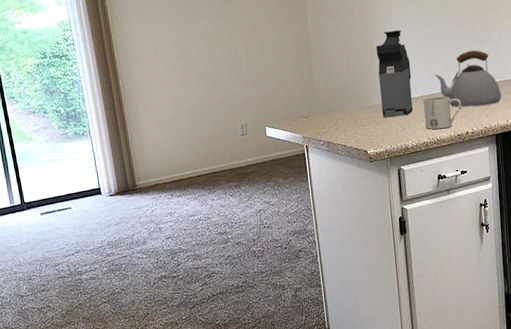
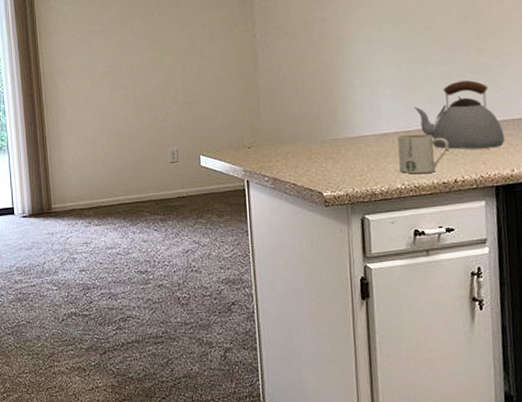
coffee maker: present [376,30,413,118] -> none [338,53,384,156]

